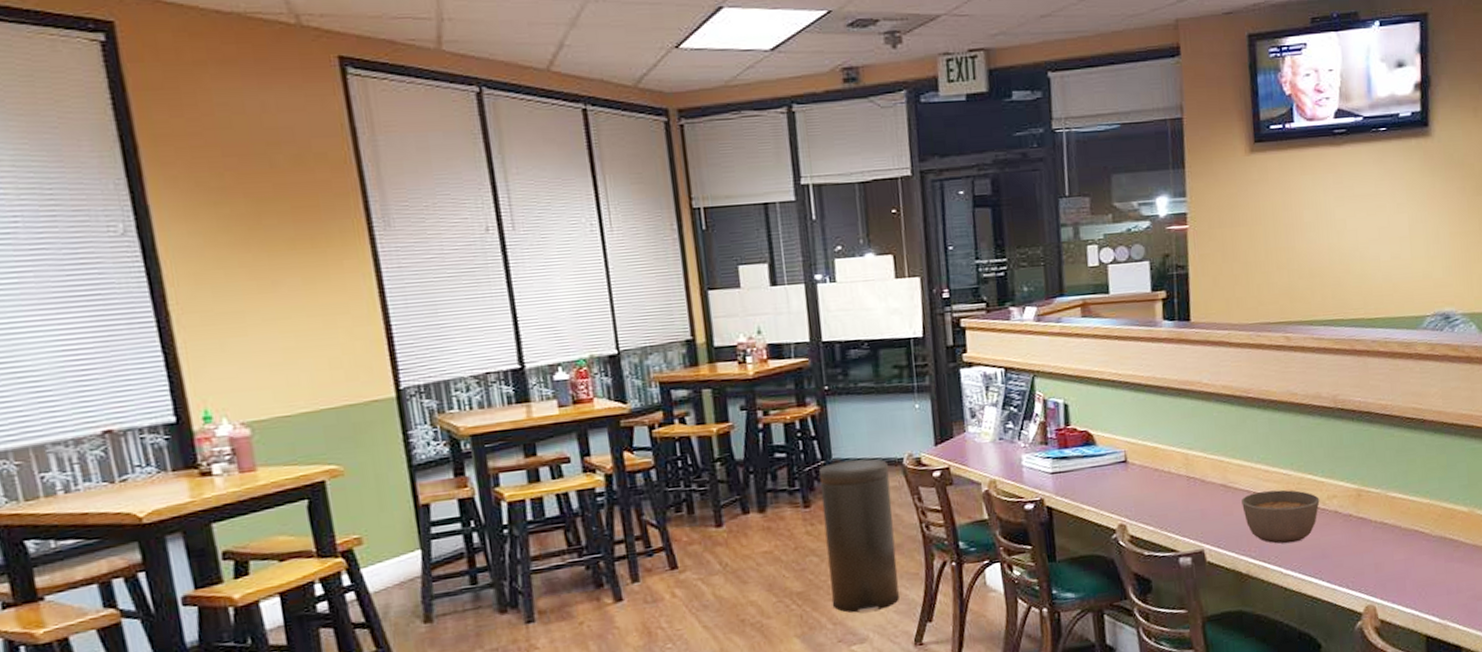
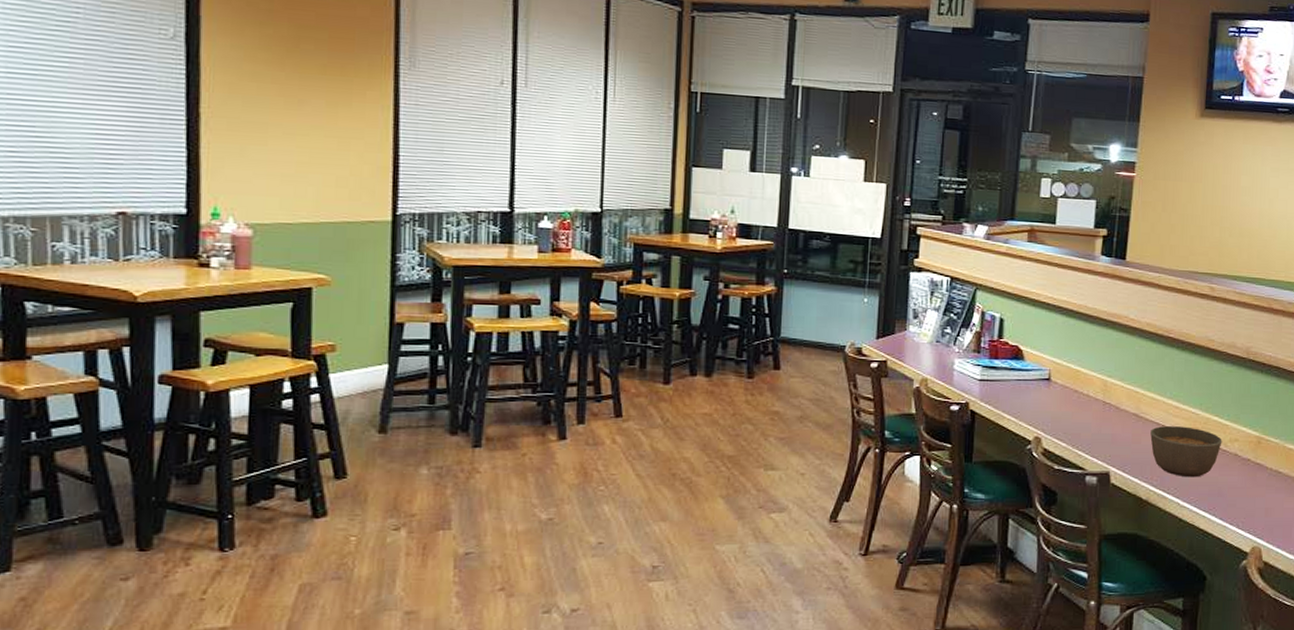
pedal bin: present [818,459,899,613] -> none [759,341,830,483]

